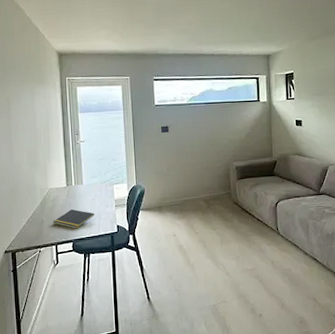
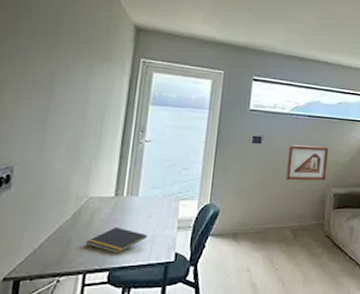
picture frame: none [192,128,228,160] -> present [285,145,329,181]

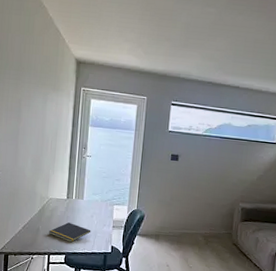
picture frame: present [285,145,329,181] -> none [199,163,238,196]

